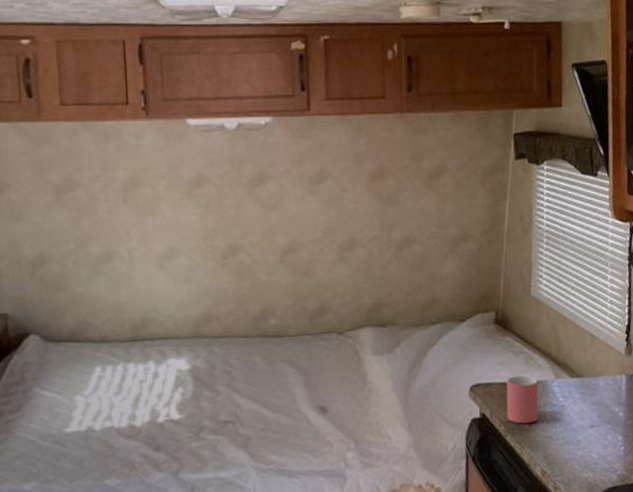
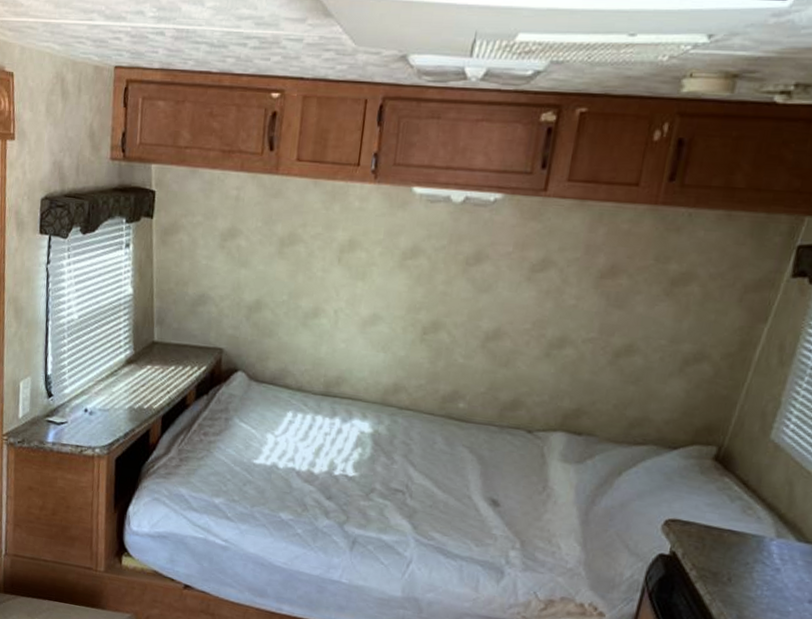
mug: present [506,375,538,424] -> none [702,521,752,577]

